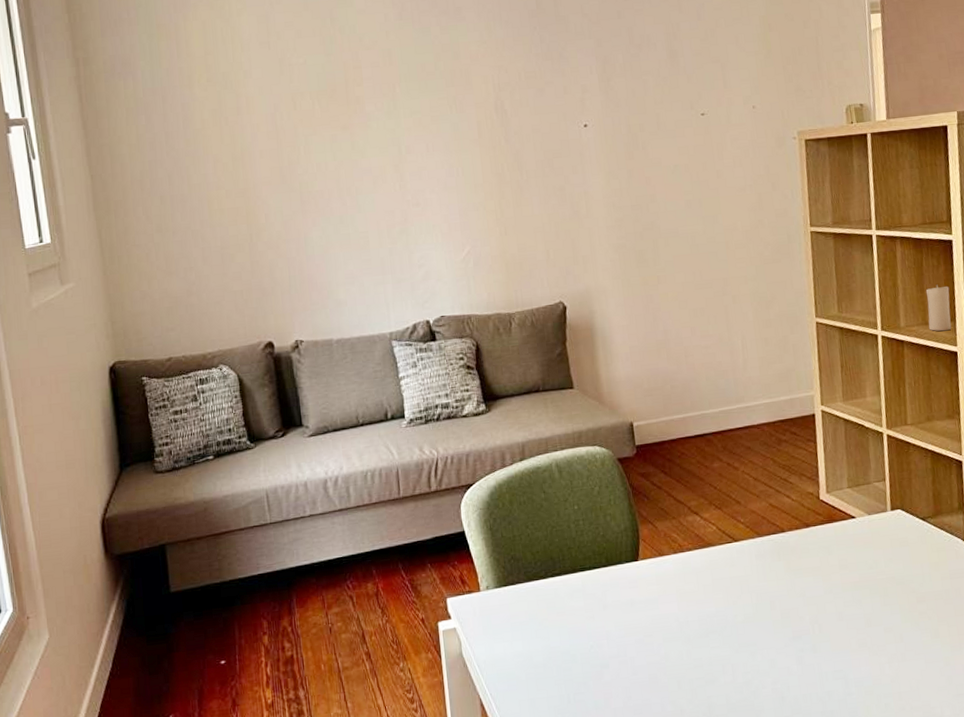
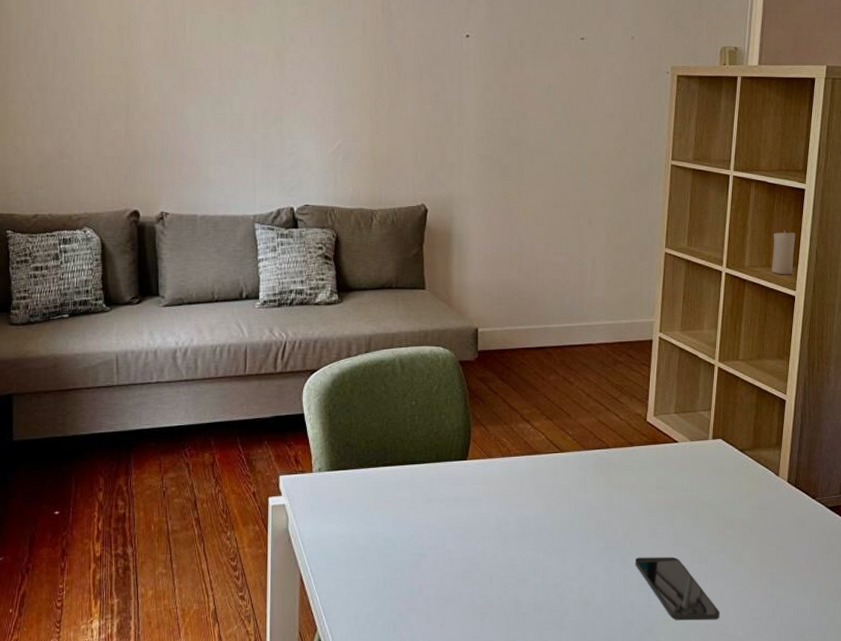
phone: none [827,639,924,706] -> present [634,557,720,621]

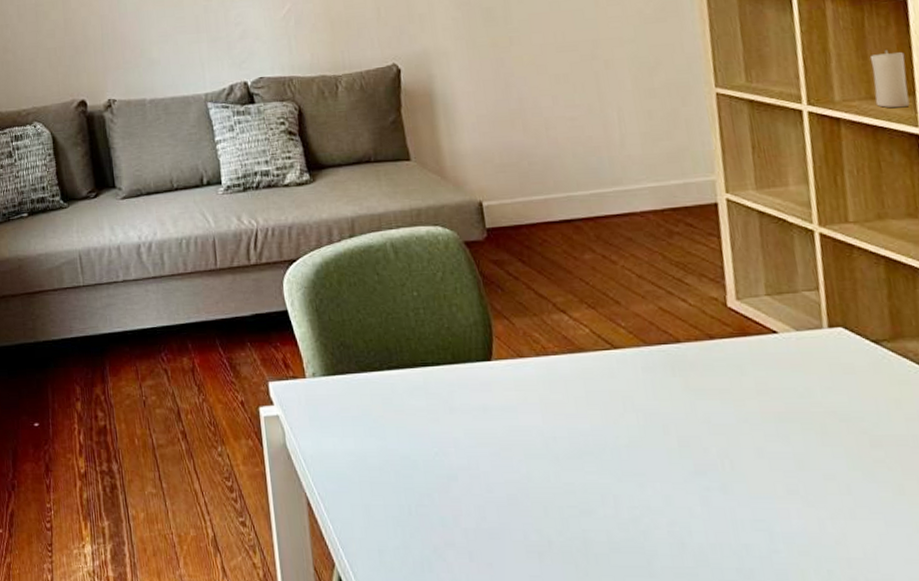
phone: present [634,557,720,621] -> none [742,485,885,574]

